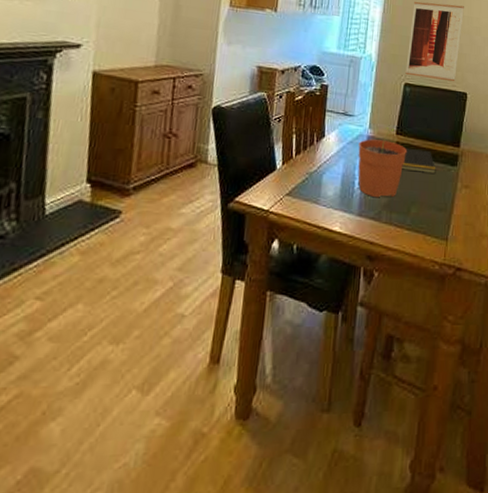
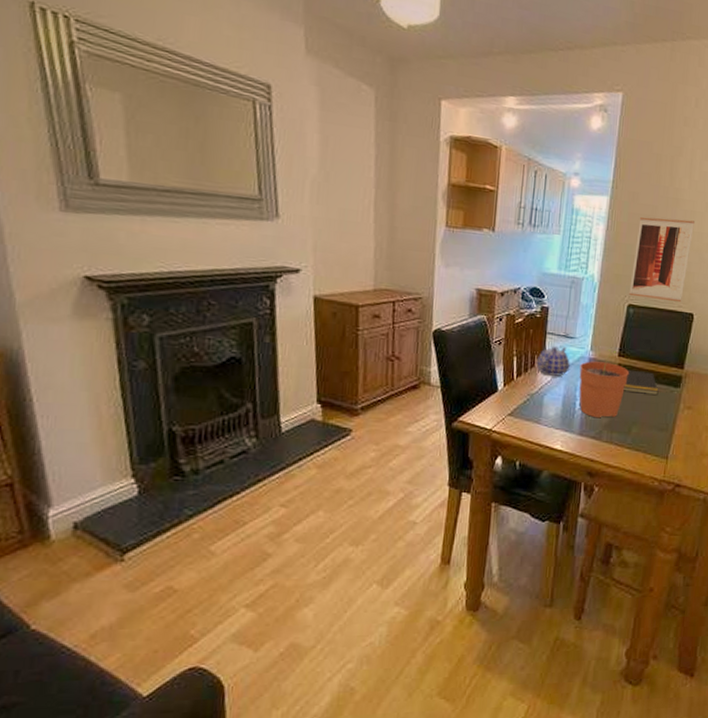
teapot: none [315,124,349,154] -> present [536,346,570,376]

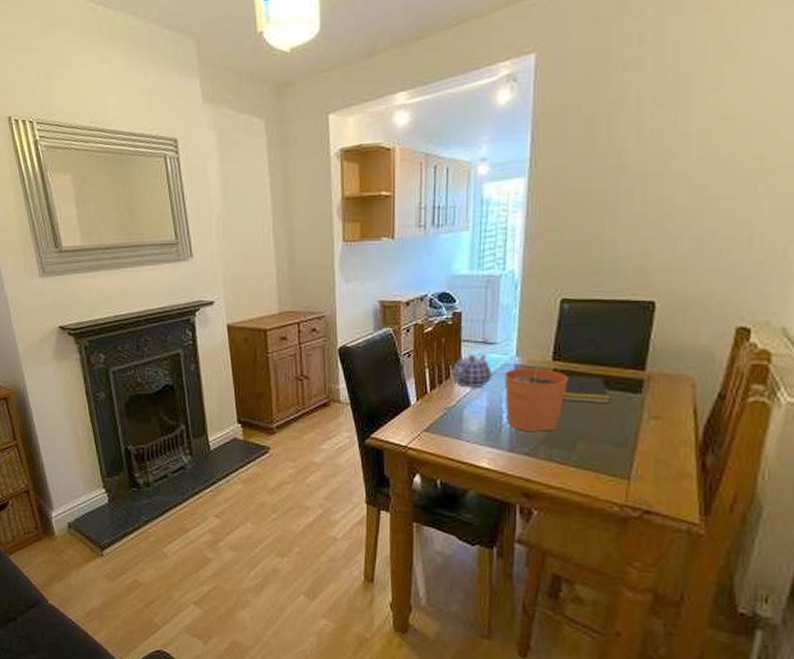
wall art: present [629,217,695,303] -> none [561,186,648,290]

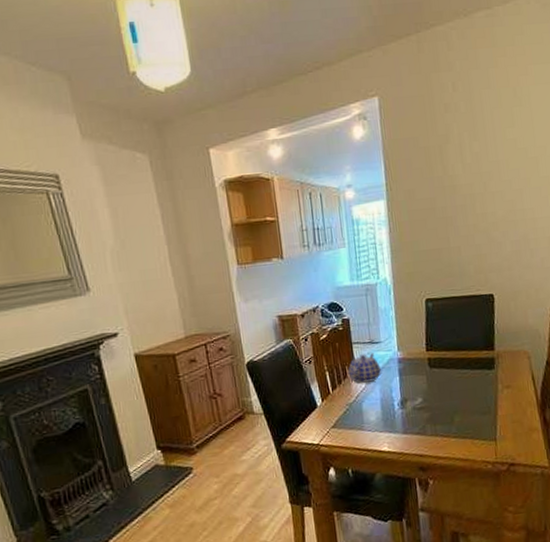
plant pot: present [504,353,568,433] -> none [391,345,440,415]
notepad: present [562,376,611,403] -> none [437,360,474,383]

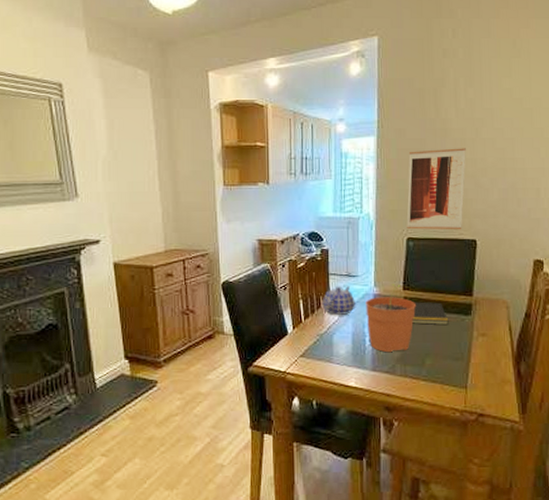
plant pot: none [391,345,440,415] -> present [365,284,416,353]
wall art: none [420,203,479,291] -> present [406,148,466,230]
notepad: none [437,360,474,383] -> present [412,302,449,325]

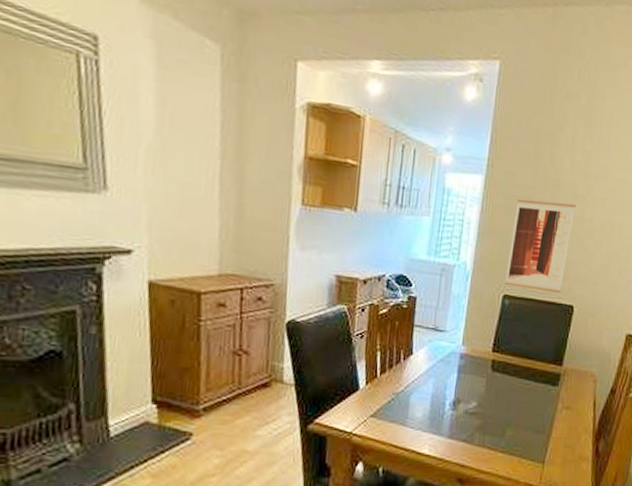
teapot: present [322,286,355,315] -> none [402,340,440,373]
plant pot: present [365,284,416,353] -> none [449,344,503,420]
notepad: present [412,302,449,325] -> none [497,367,535,394]

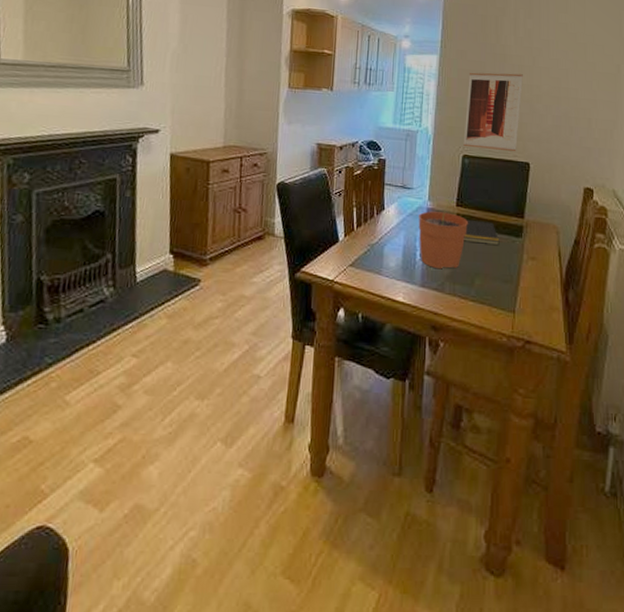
plant pot: none [449,344,503,420] -> present [418,199,468,270]
notepad: none [497,367,535,394] -> present [464,220,500,245]

